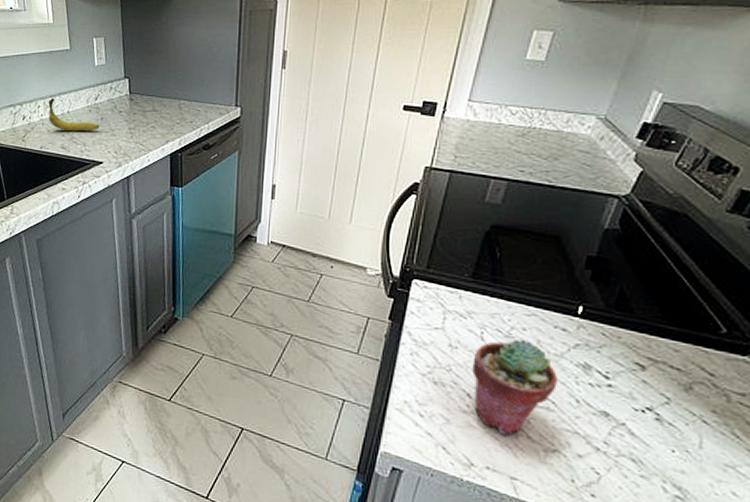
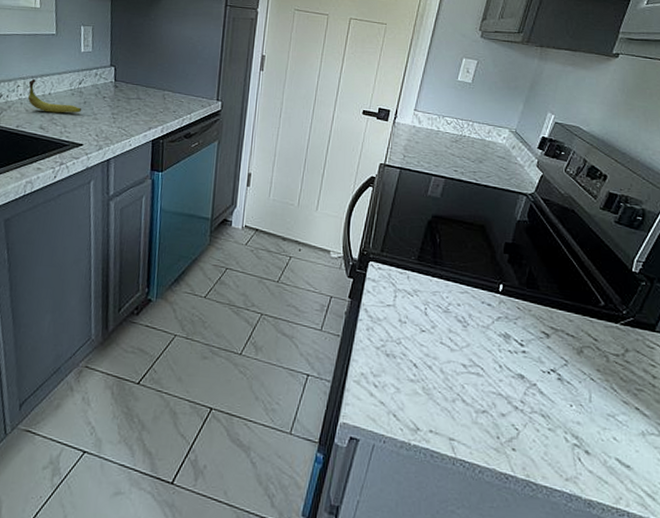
potted succulent: present [472,339,557,436] -> none [418,313,485,401]

